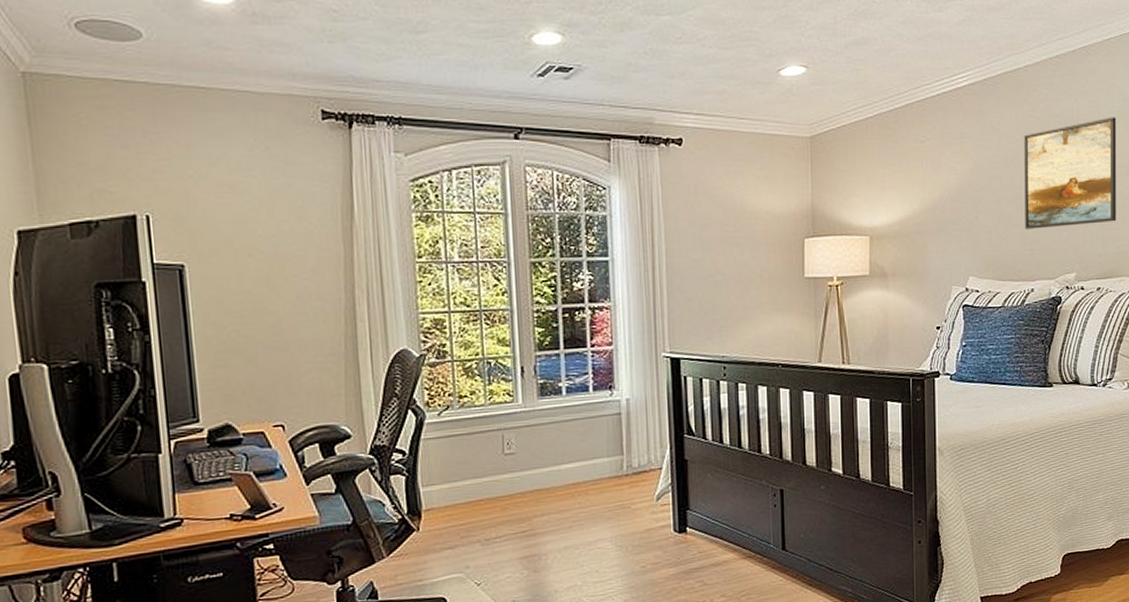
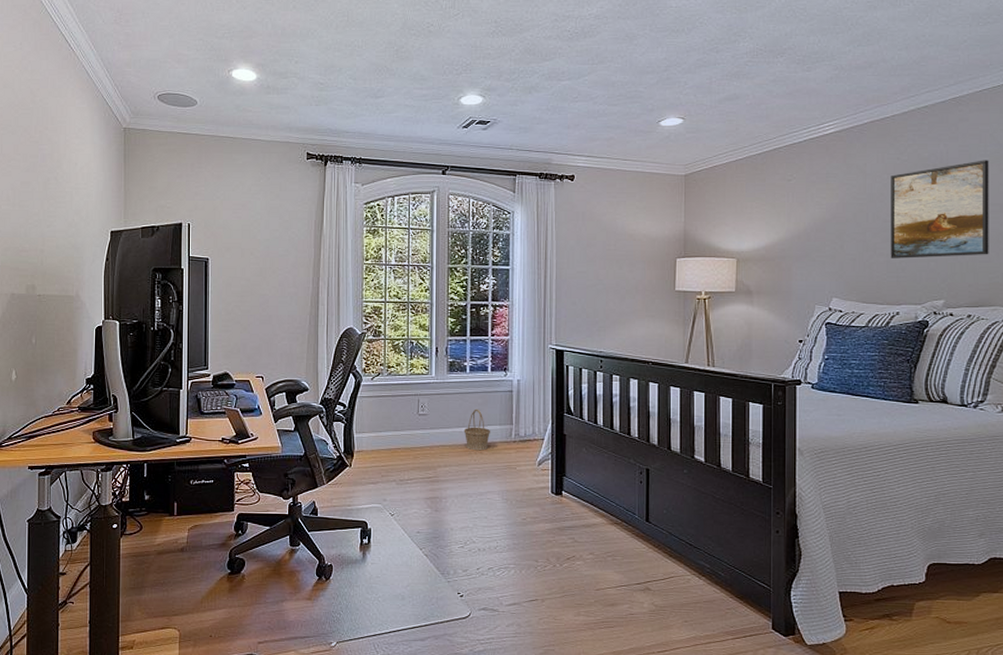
basket: none [563,439,598,492] -> present [463,409,491,451]

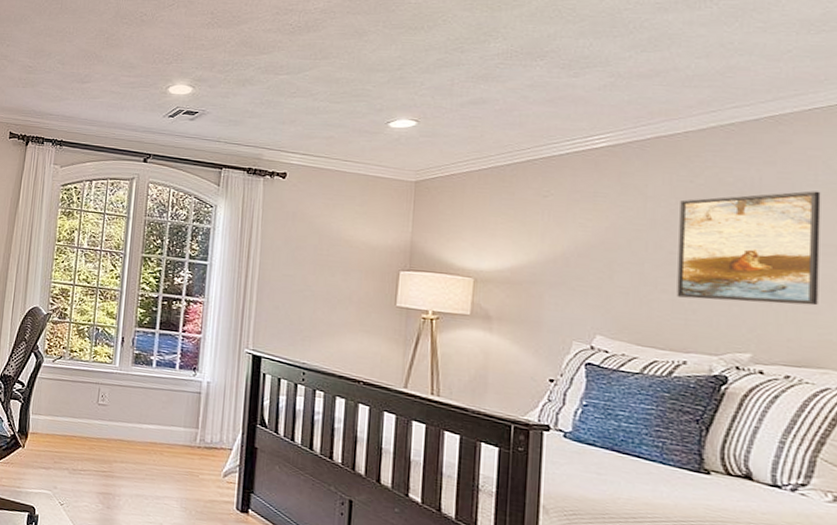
basket: present [463,409,491,451] -> none [144,406,174,452]

